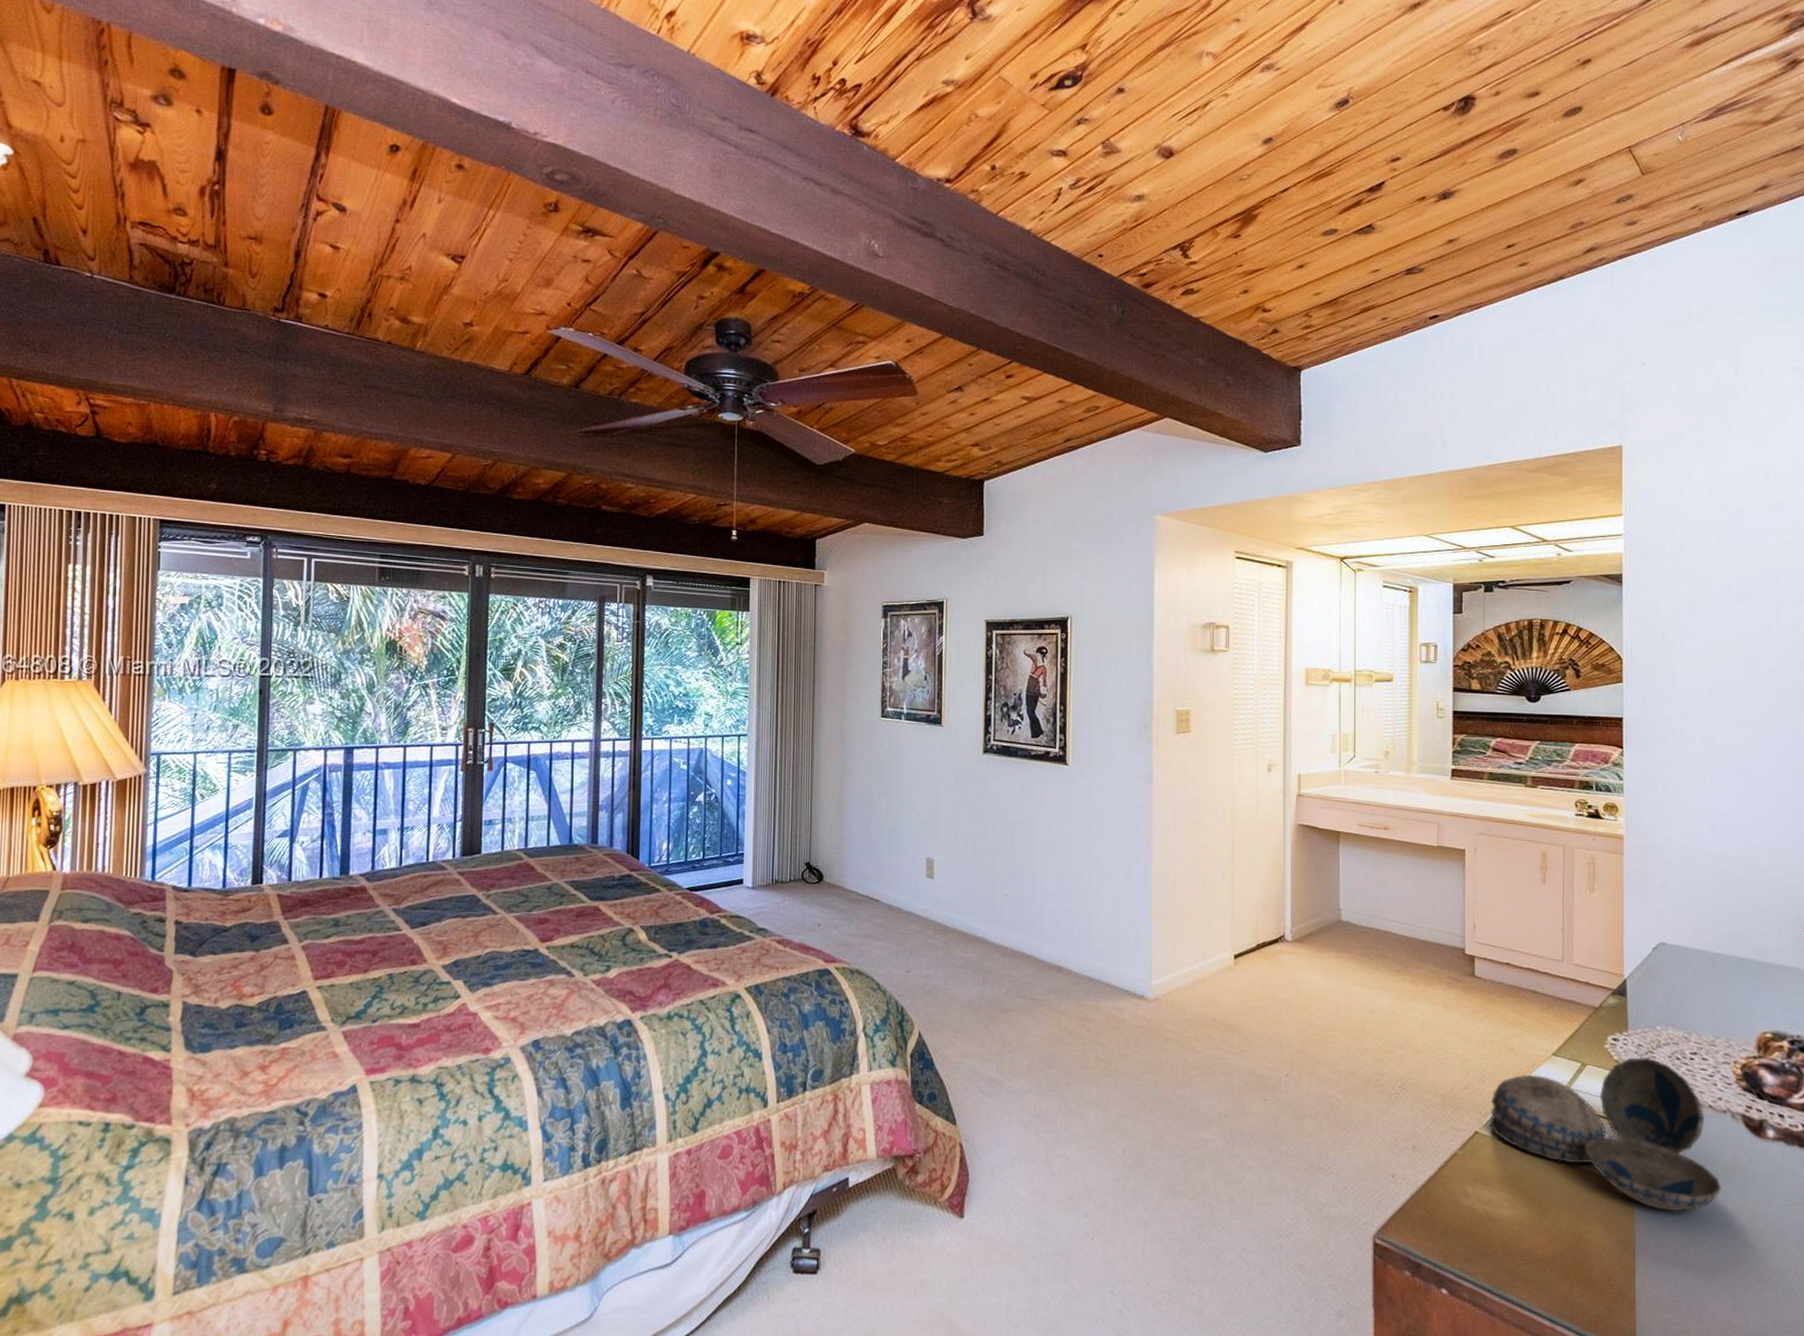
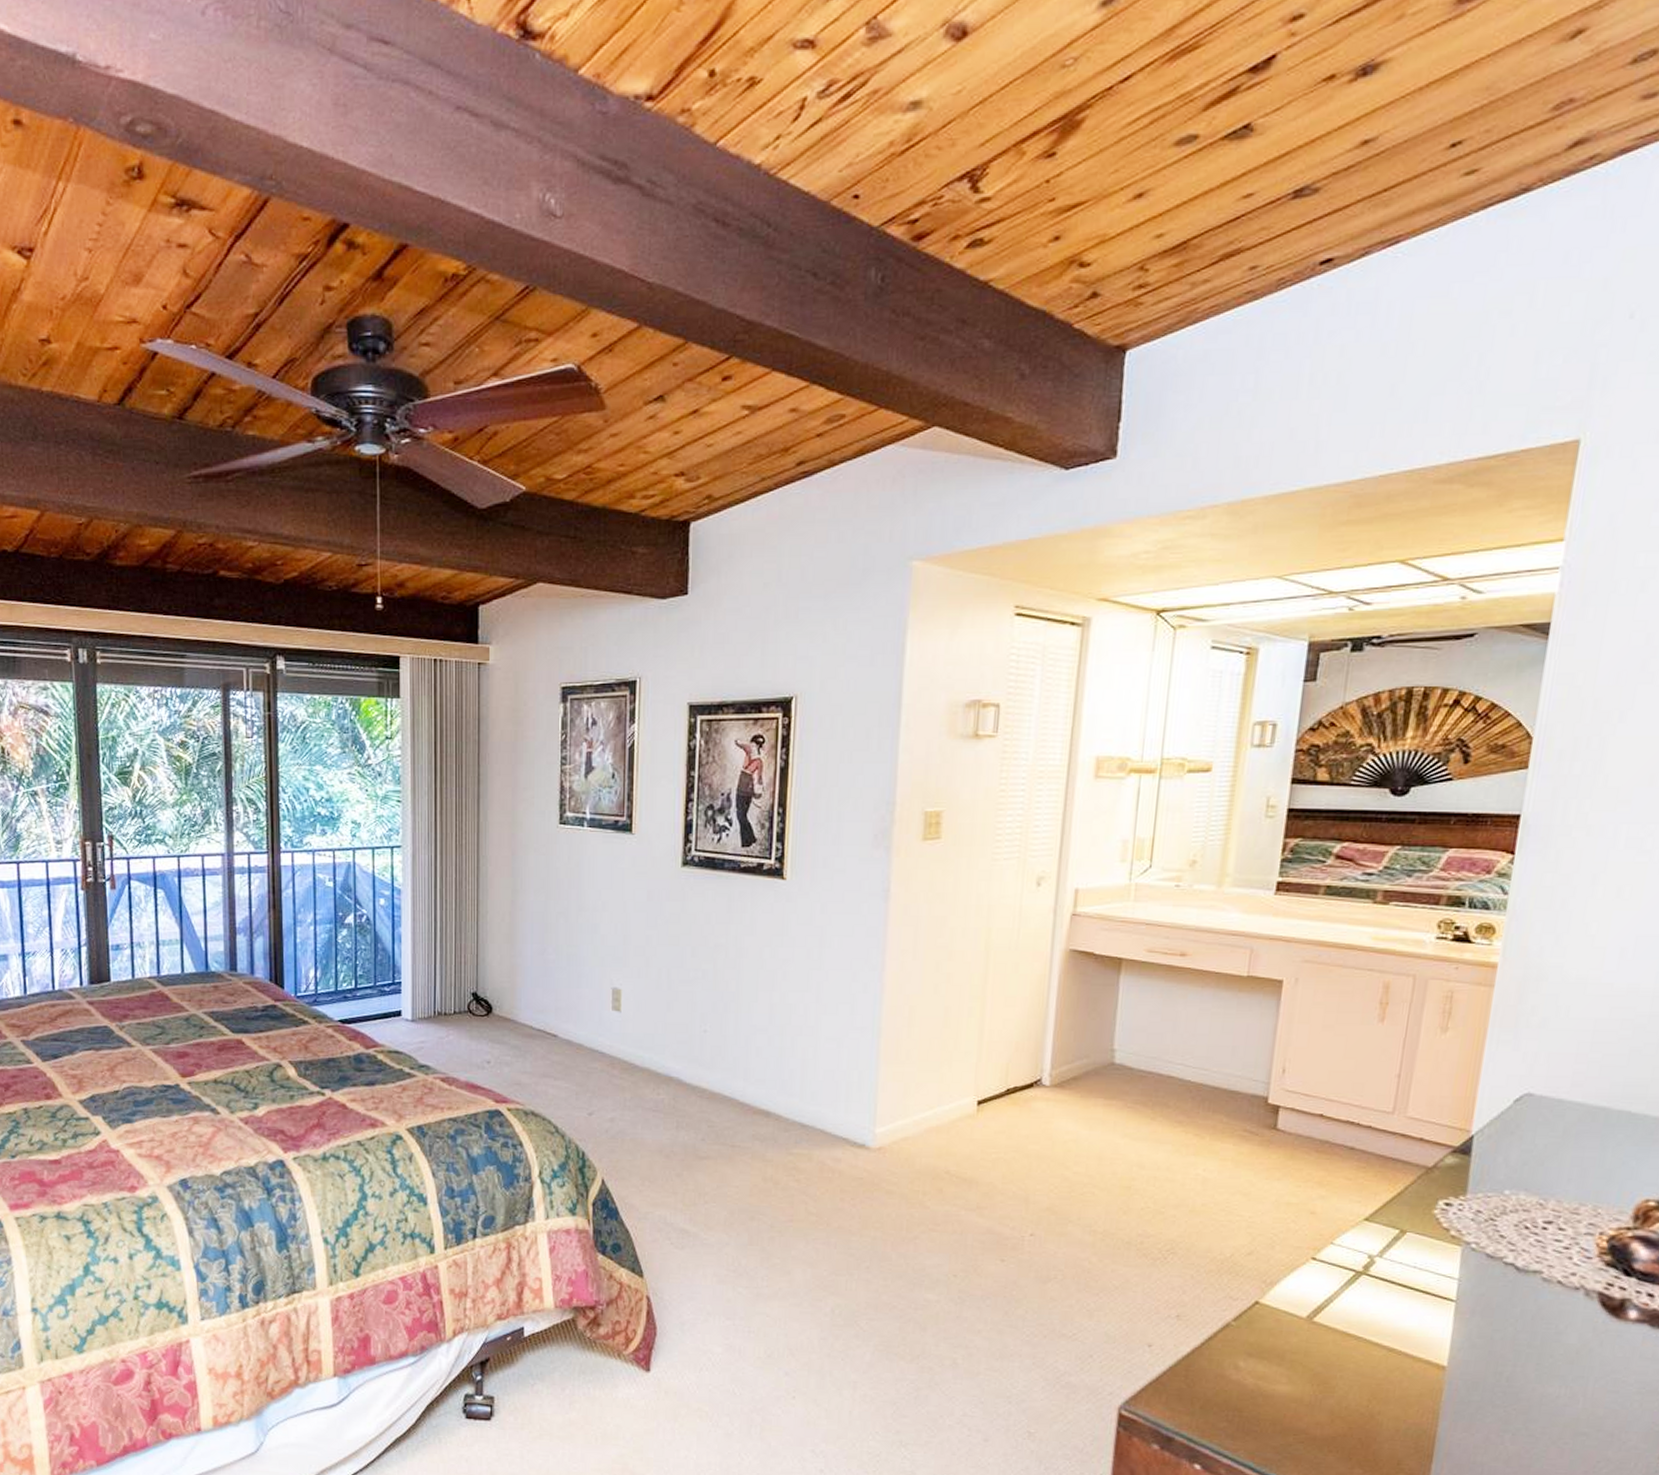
decorative bowl: present [1488,1056,1722,1212] -> none [1272,1224,1559,1395]

